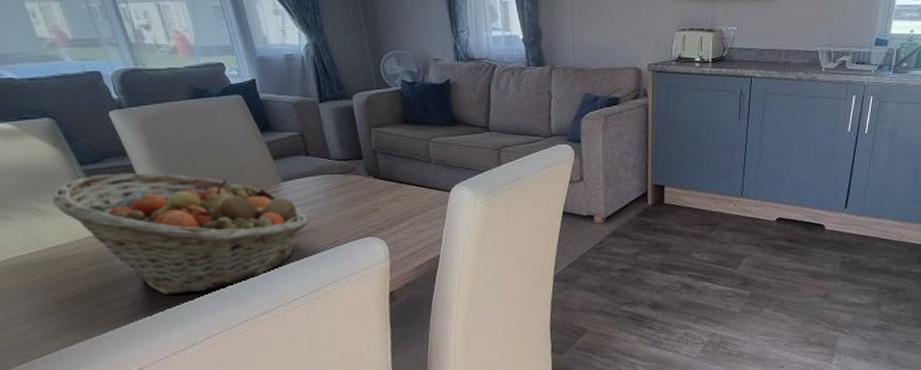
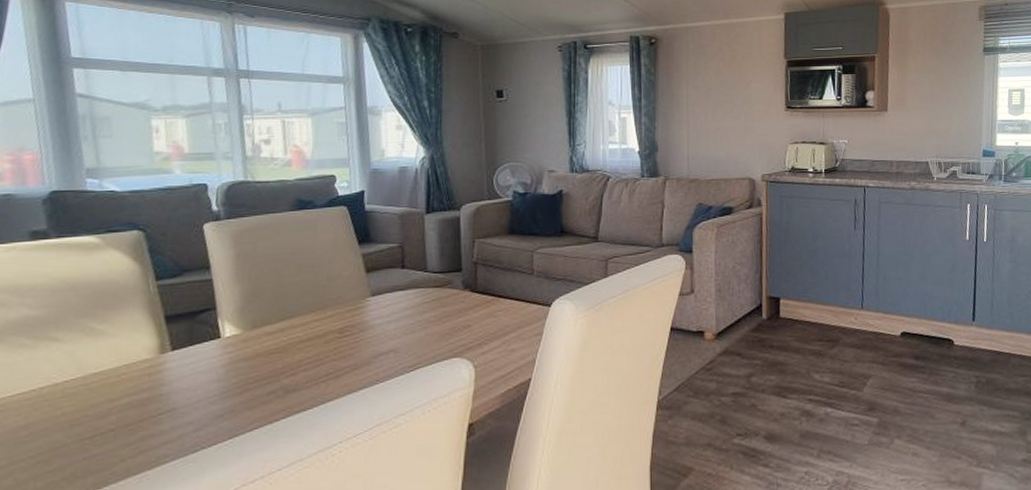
fruit basket: present [52,172,309,295] -> none [113,287,391,430]

